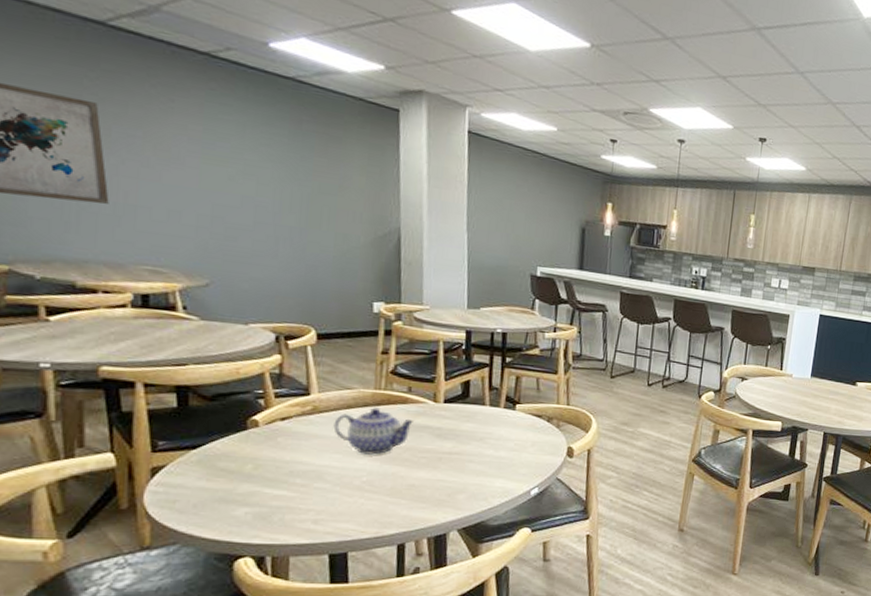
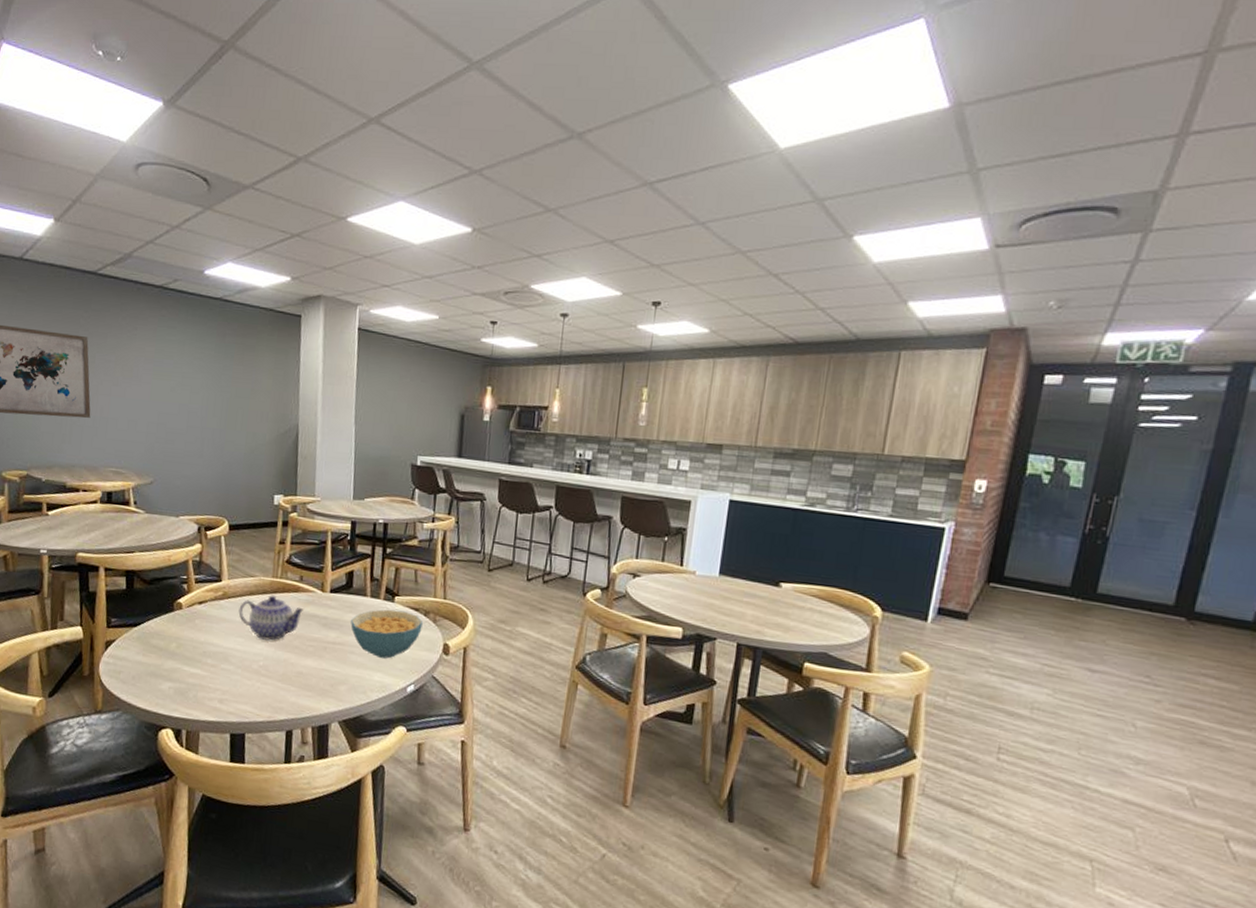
cereal bowl: none [468,417,546,465] -> present [351,609,423,659]

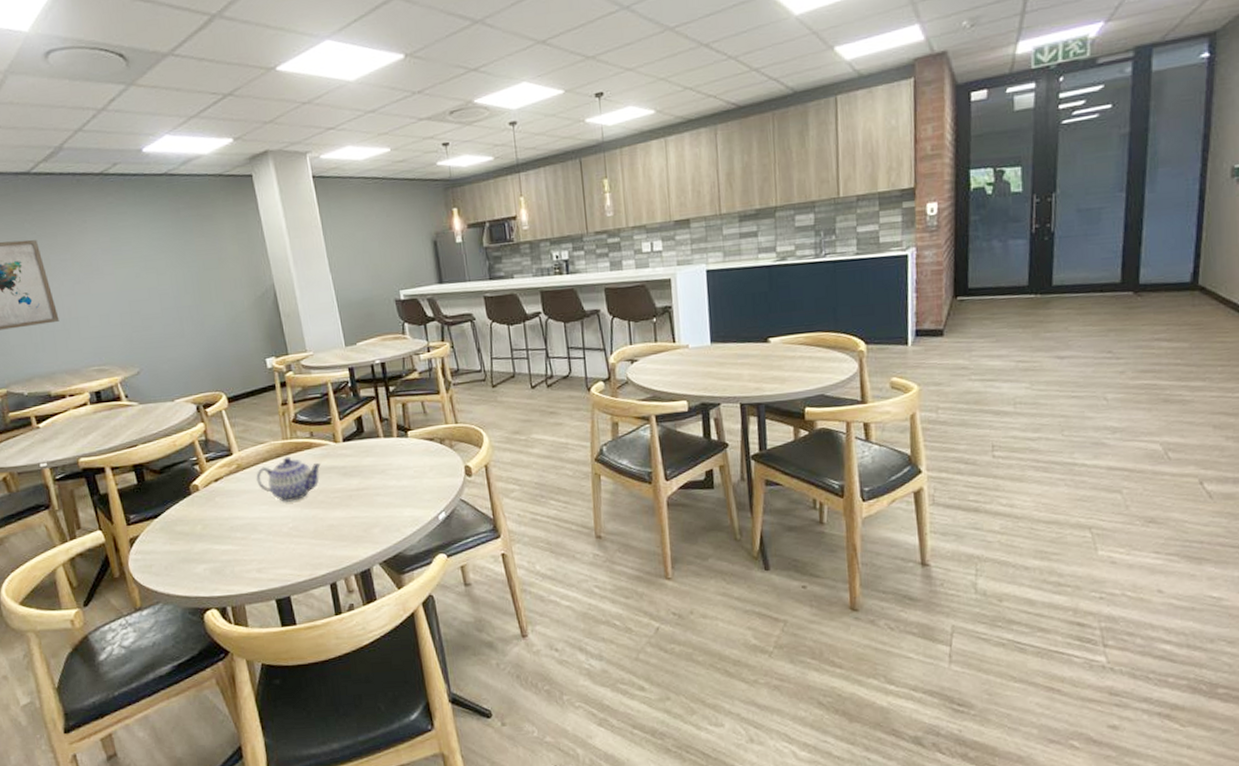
cereal bowl: present [351,609,423,659] -> none [370,443,441,494]

